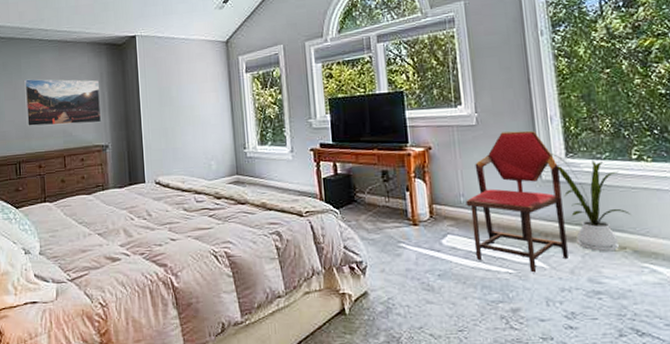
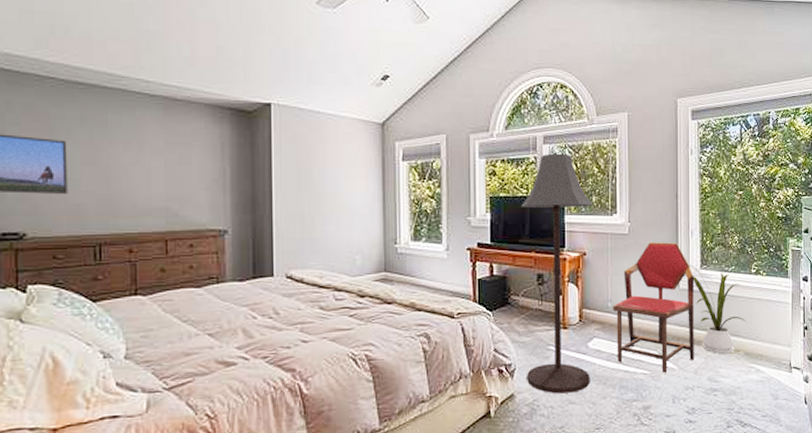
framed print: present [24,79,102,126] -> none [112,140,221,203]
floor lamp: none [360,49,448,293] -> present [521,153,594,394]

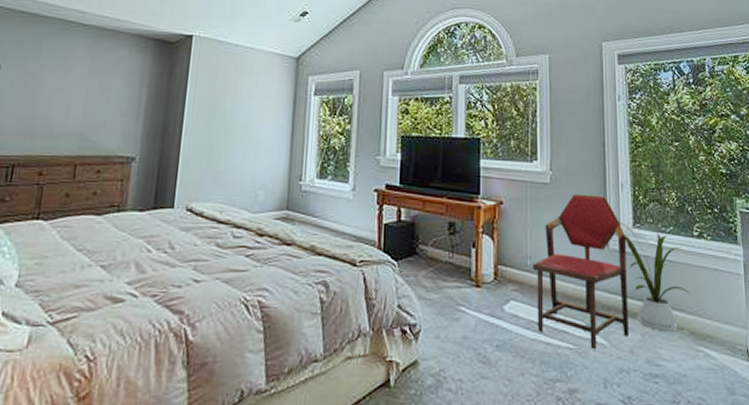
floor lamp: present [521,153,594,394] -> none [433,93,512,365]

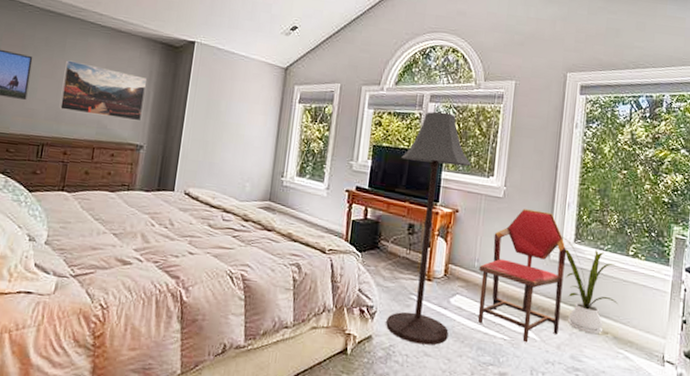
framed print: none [33,65,138,130] -> present [59,60,147,122]
floor lamp: none [433,93,512,365] -> present [386,111,472,345]

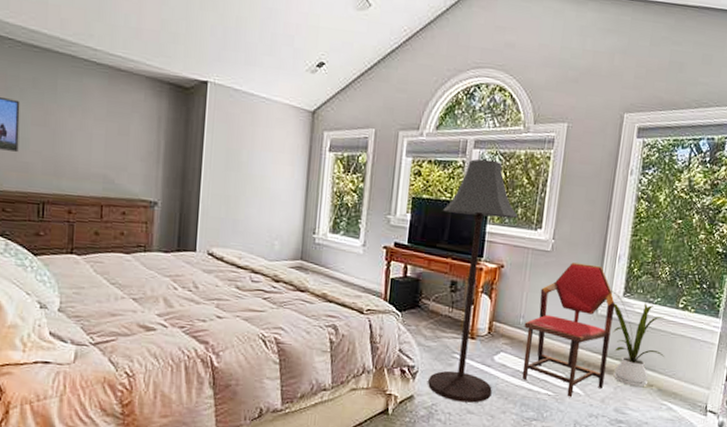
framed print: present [59,60,147,122] -> none [57,105,156,175]

